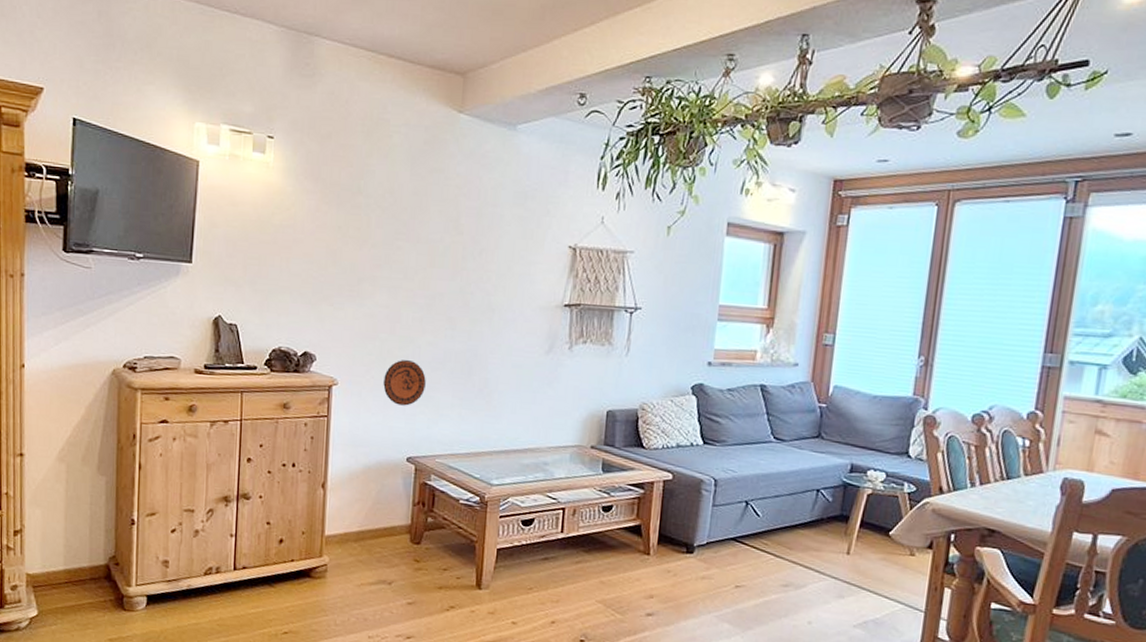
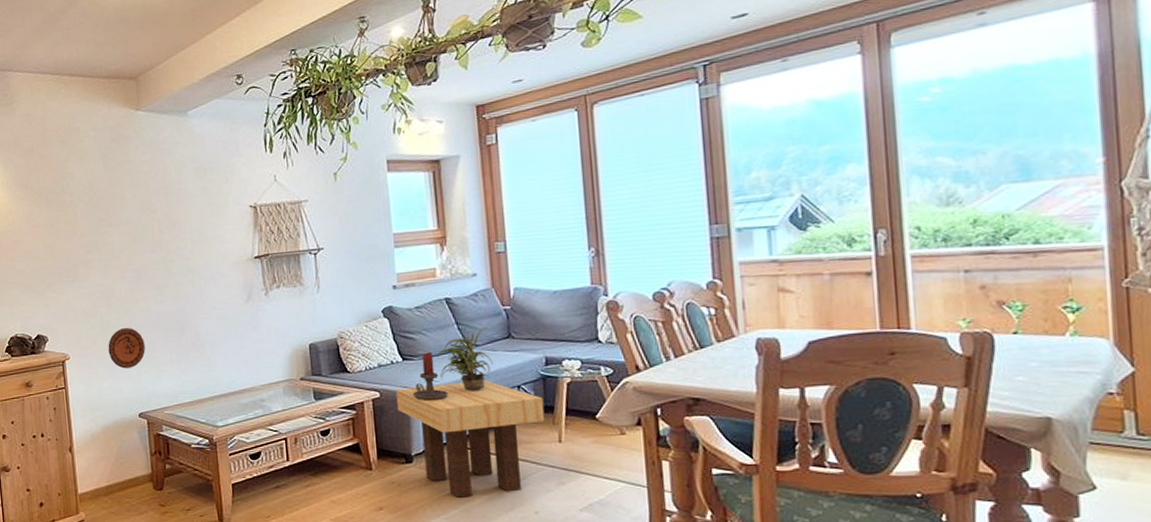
side table: none [687,473,840,598] -> present [395,380,545,498]
candle holder: none [708,439,744,492] -> present [413,352,448,401]
potted plant: none [740,423,802,488] -> present [437,327,493,390]

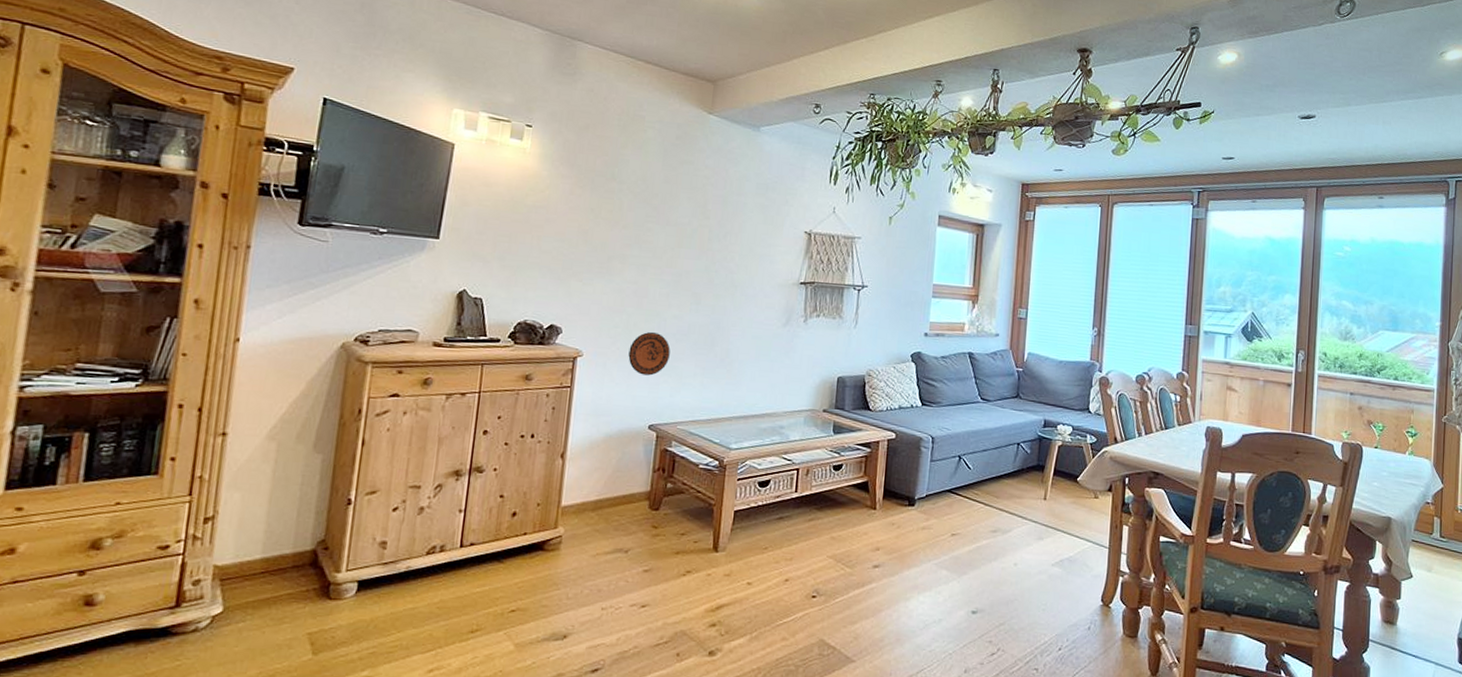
side table: present [395,380,545,498] -> none [909,432,1037,545]
candle holder: present [413,352,448,401] -> none [926,400,957,448]
potted plant: present [437,327,493,390] -> none [953,385,1004,442]

